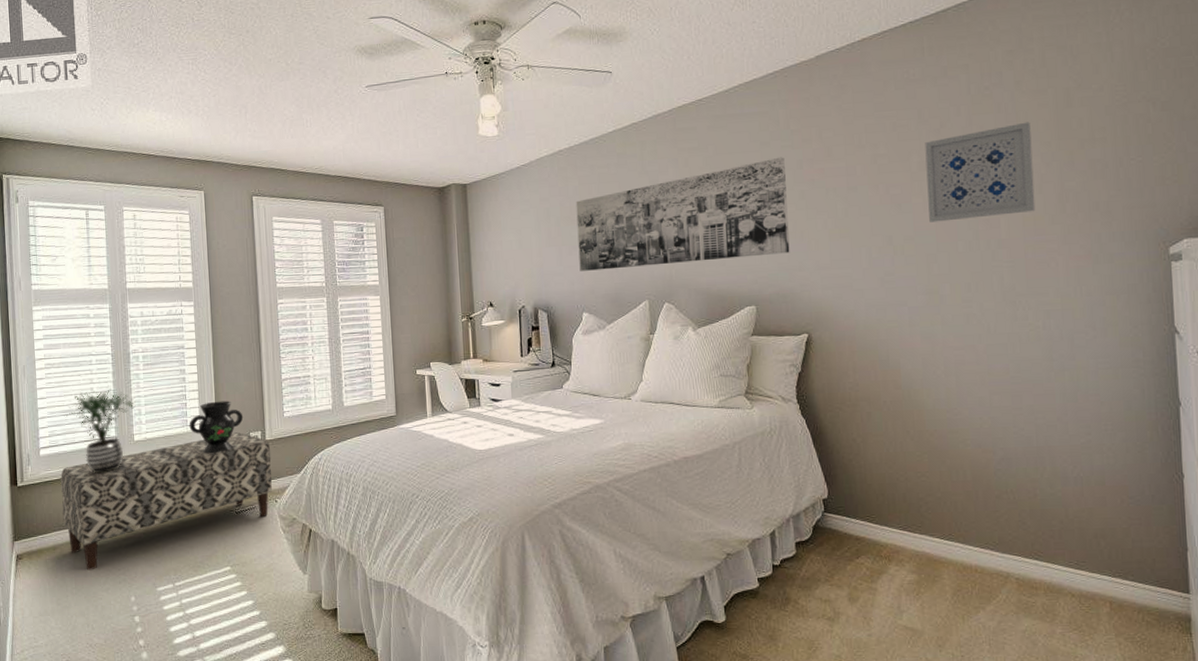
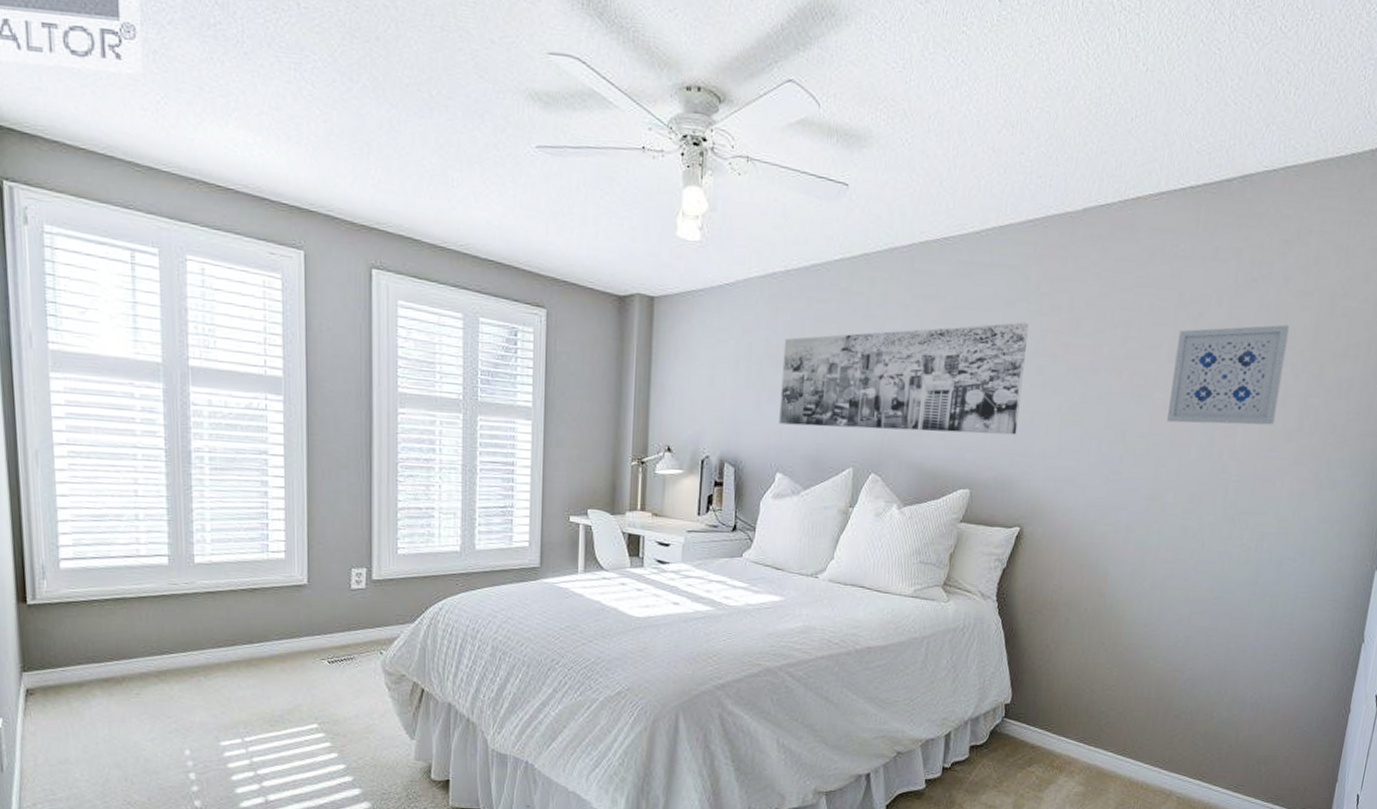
bench: present [61,432,272,571] -> none [90,566,378,715]
potted plant: present [64,389,136,474] -> none [95,494,198,600]
decorative vase: present [189,401,243,454] -> none [270,525,344,590]

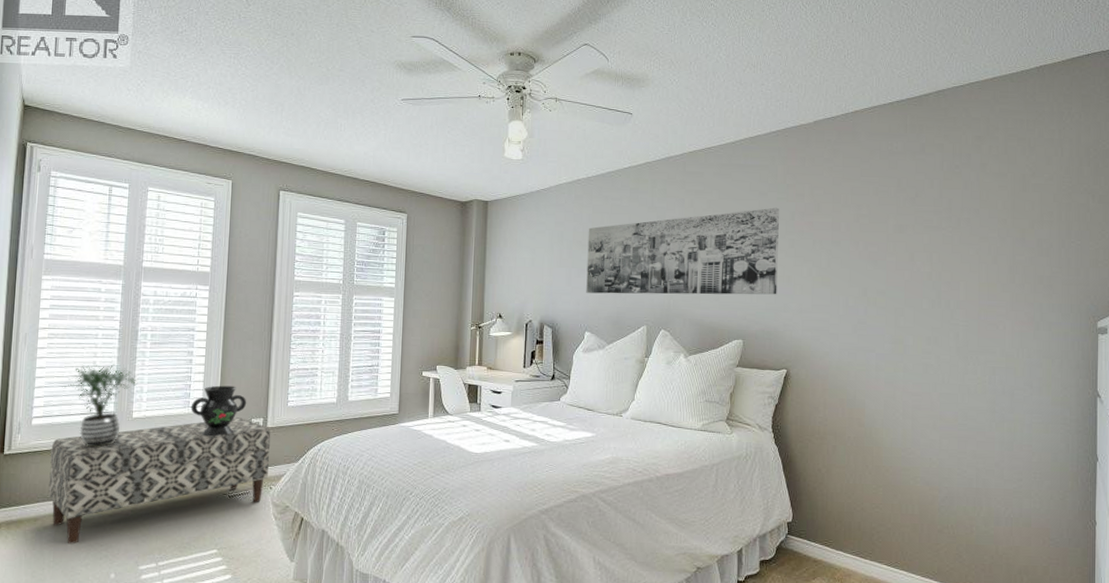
bench: none [90,566,378,715] -> present [48,417,271,544]
potted plant: none [95,494,198,600] -> present [62,364,138,448]
decorative vase: none [270,525,344,590] -> present [191,385,247,437]
wall art: present [1167,324,1289,425] -> none [900,200,991,280]

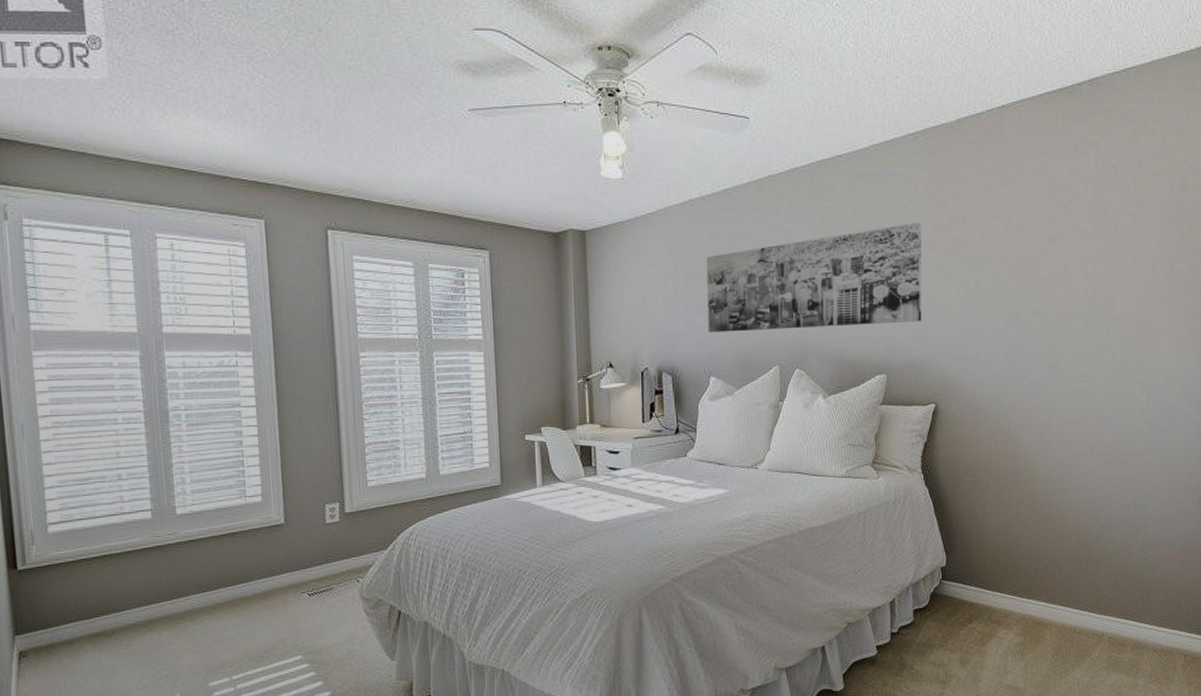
bench: present [48,417,271,544] -> none [77,504,353,667]
potted plant: present [62,364,138,448] -> none [80,453,177,554]
decorative vase: present [191,385,247,437] -> none [248,468,317,529]

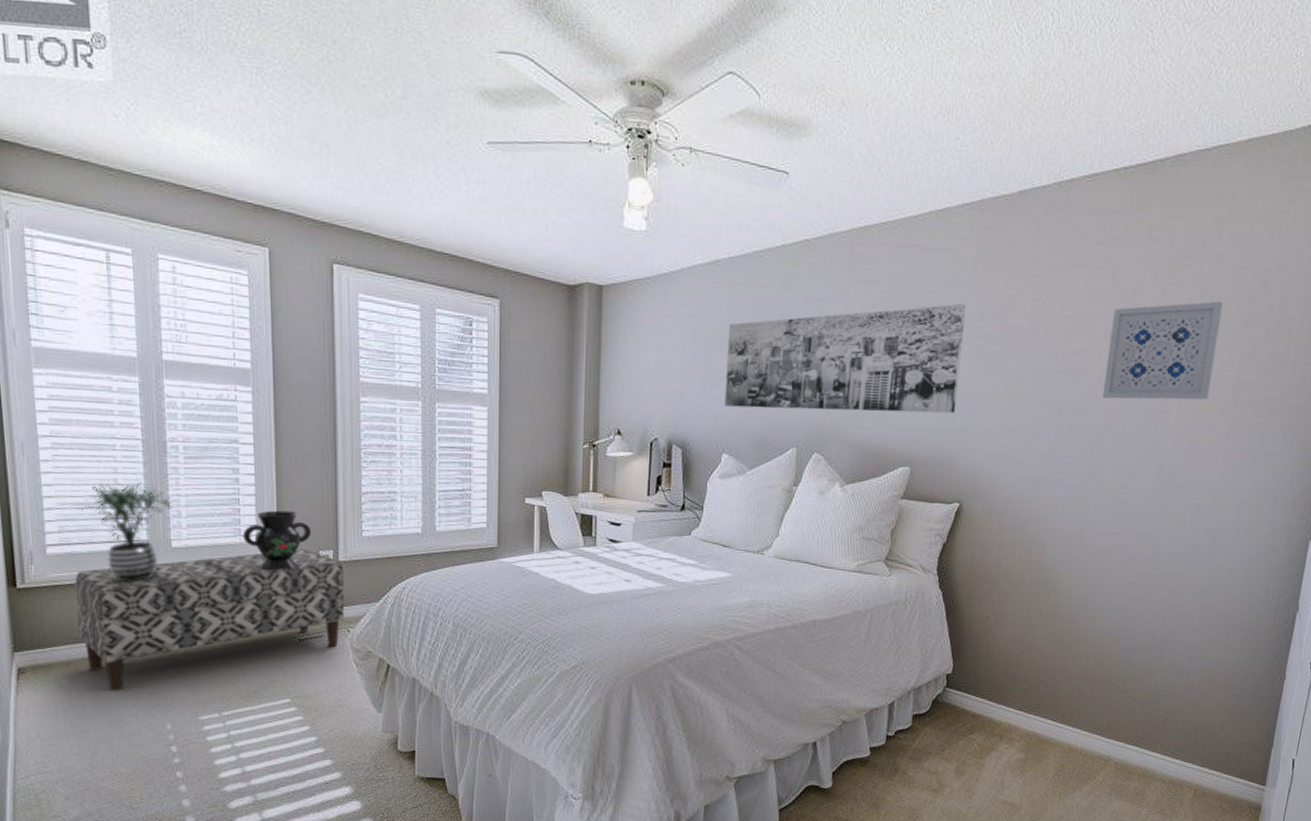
bench: none [77,504,353,667] -> present [75,549,345,692]
potted plant: none [80,453,177,554] -> present [78,482,174,583]
decorative vase: none [248,468,317,529] -> present [242,510,312,571]
wall art: none [1054,203,1149,297] -> present [1103,301,1223,400]

